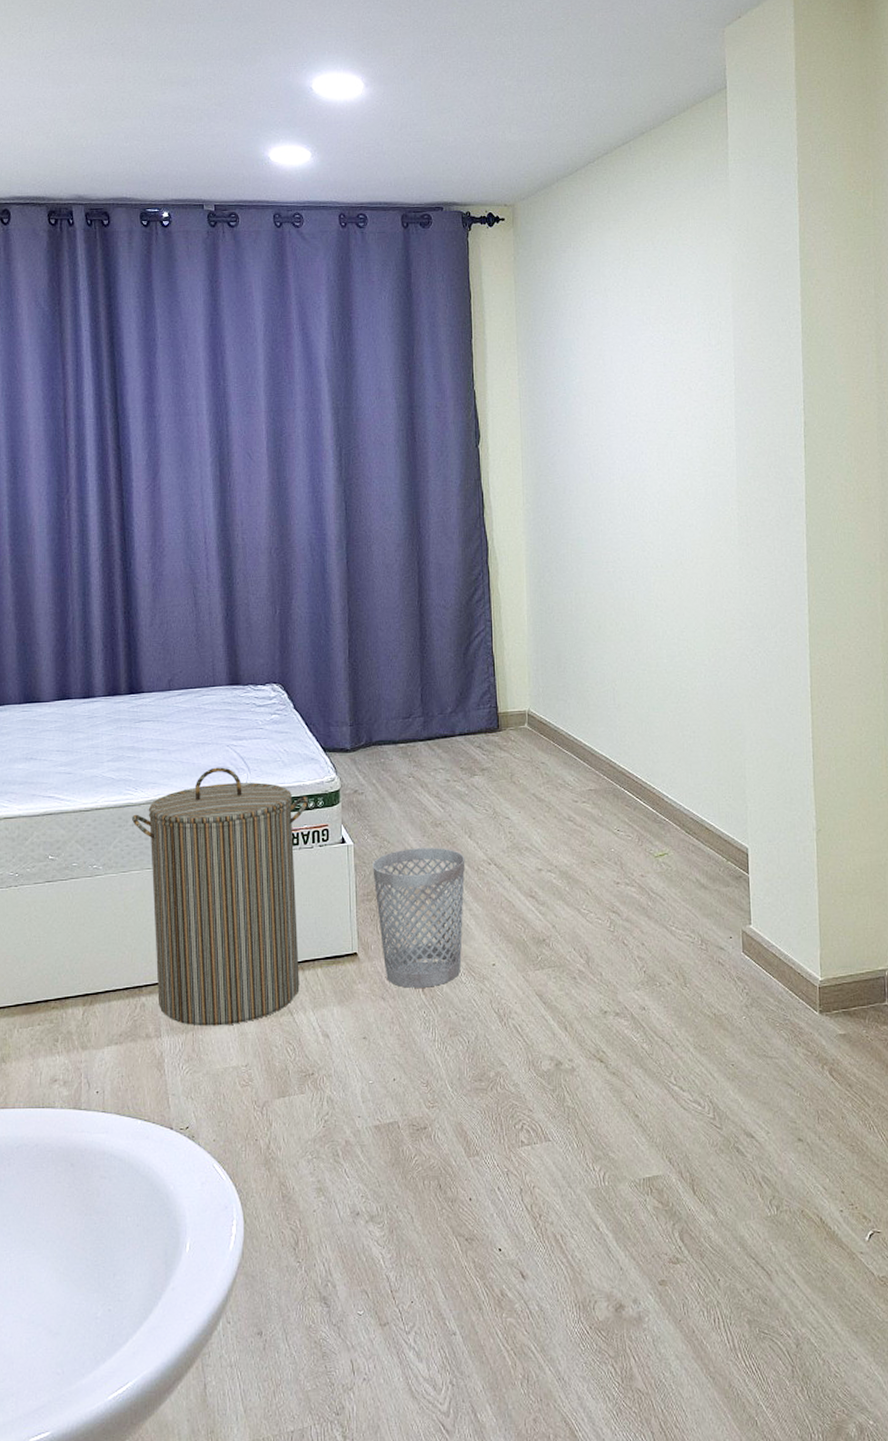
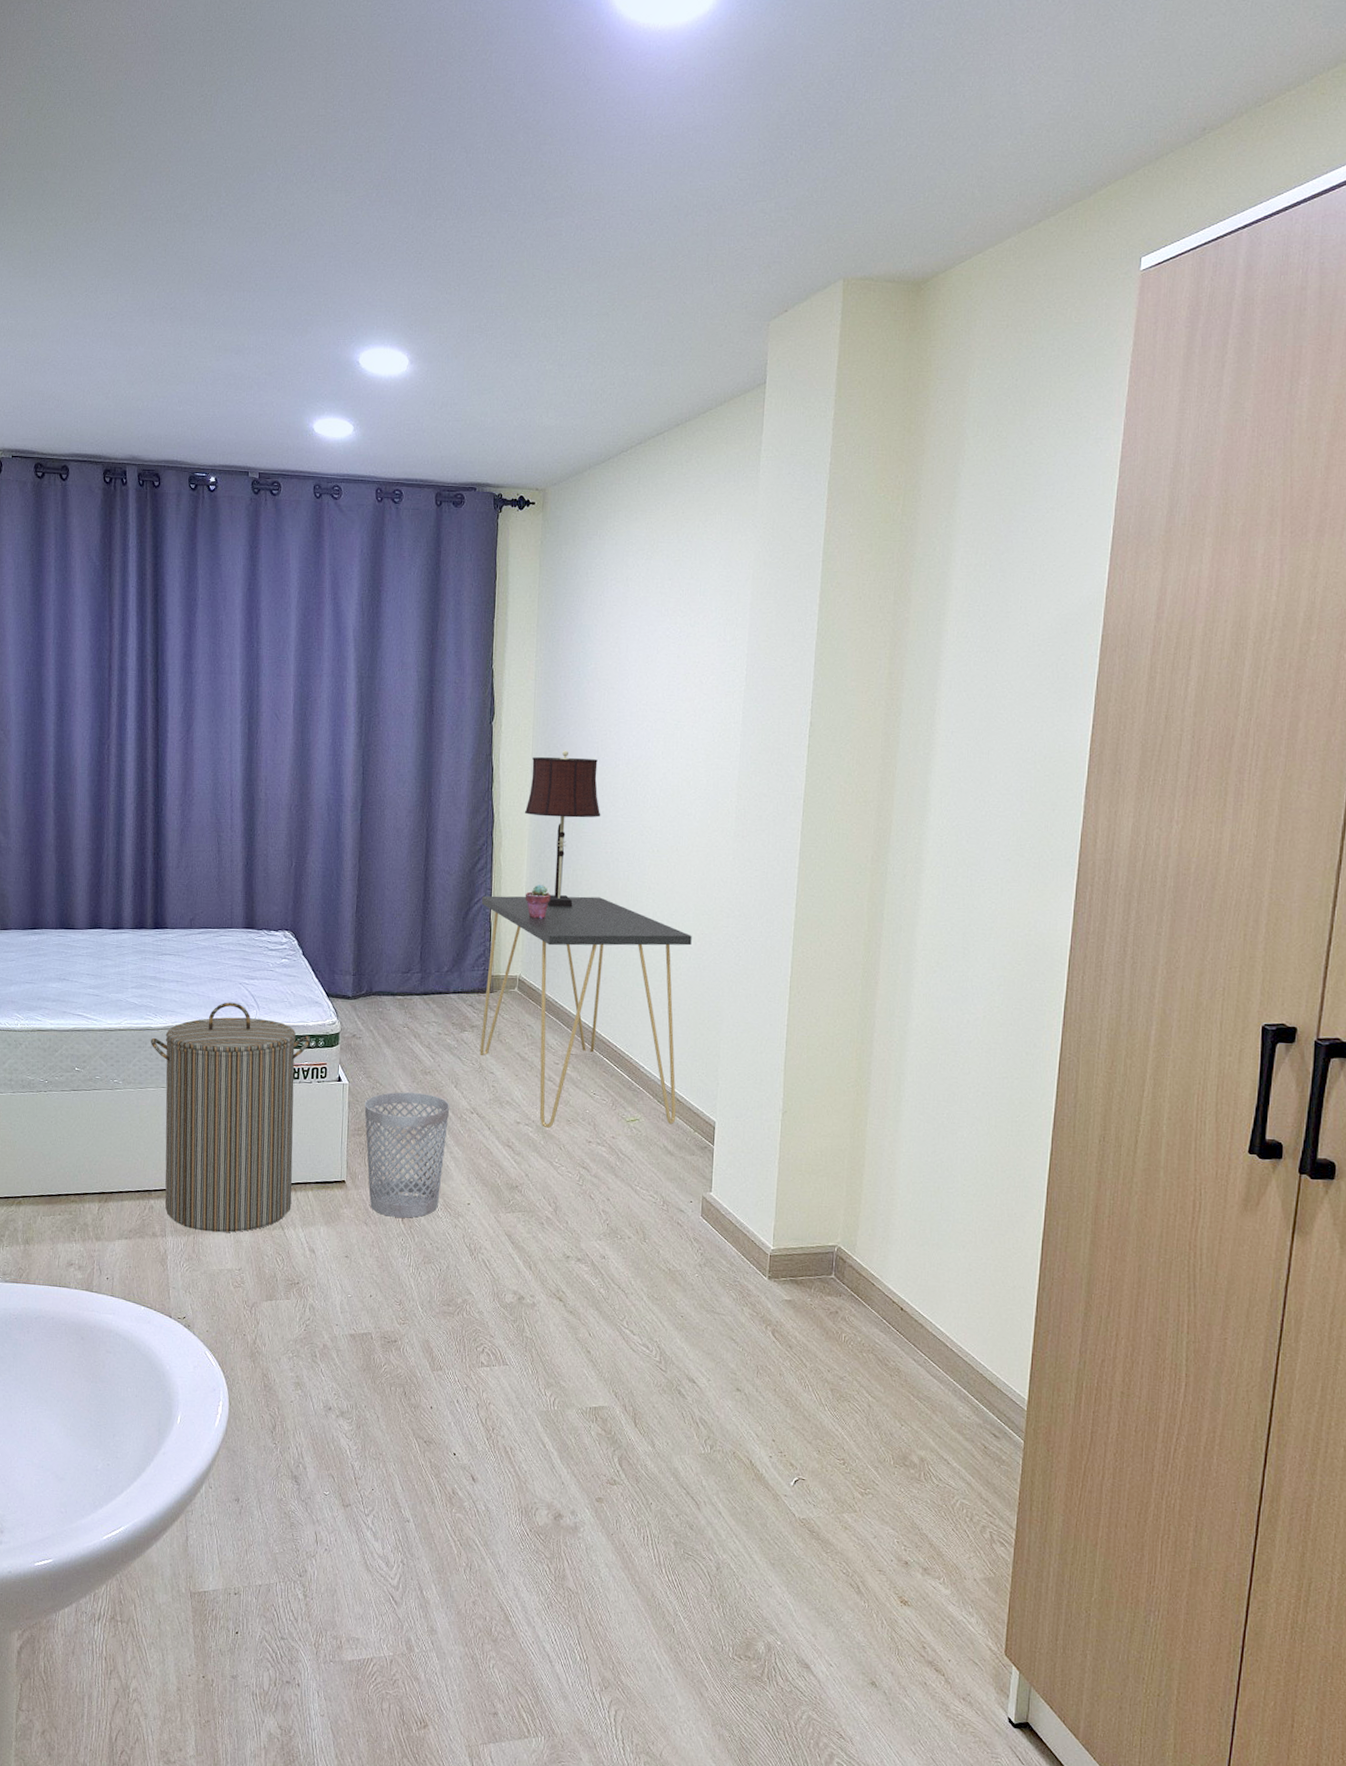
desk: none [481,619,707,873] -> present [479,896,692,1128]
table lamp: none [519,469,600,634] -> present [524,750,601,908]
potted succulent: none [527,612,555,648] -> present [525,885,551,919]

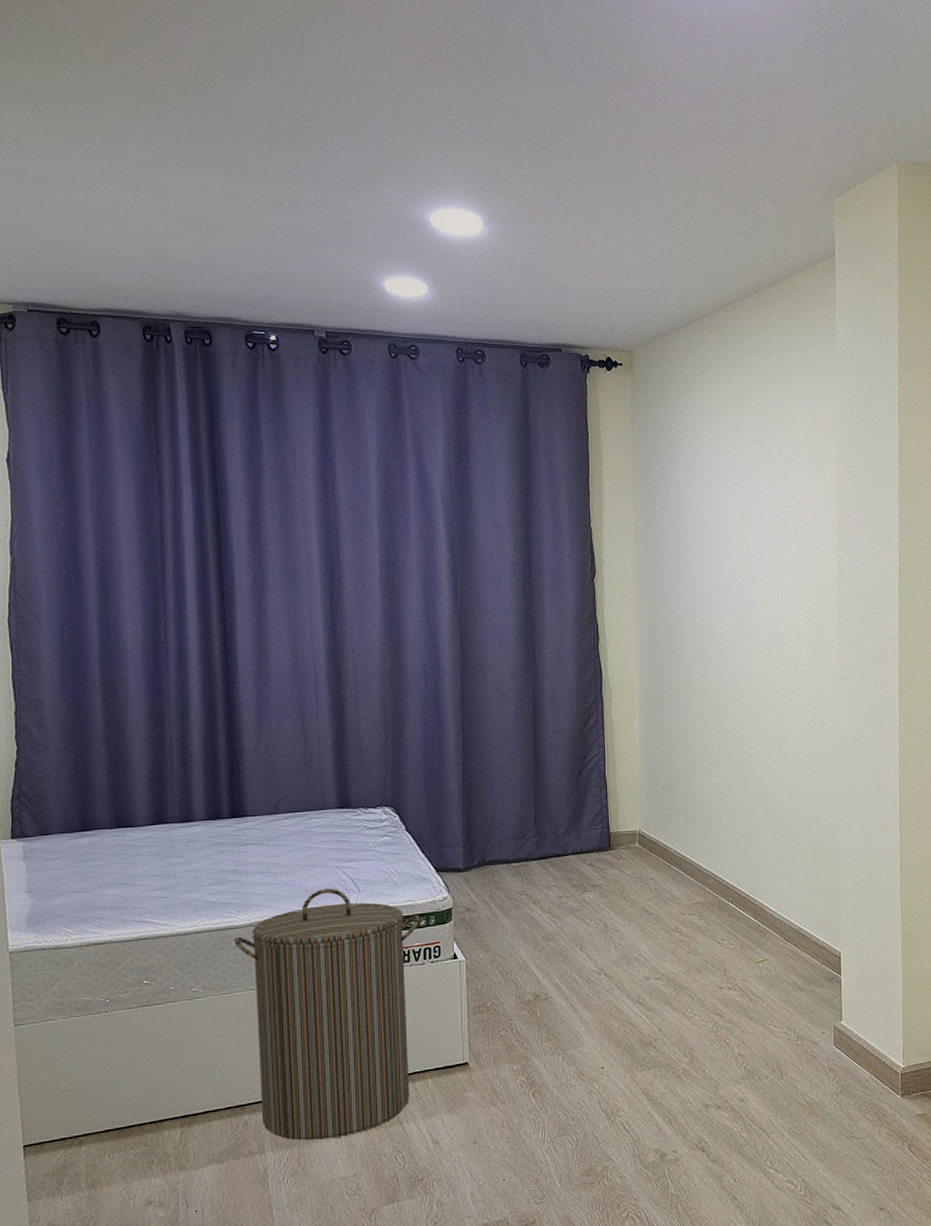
wastebasket: present [364,1092,450,1218] -> none [484,960,576,1093]
desk: present [479,896,692,1128] -> none [594,745,806,980]
table lamp: present [524,750,601,908] -> none [632,604,709,759]
potted succulent: present [525,885,551,919] -> none [639,738,665,772]

